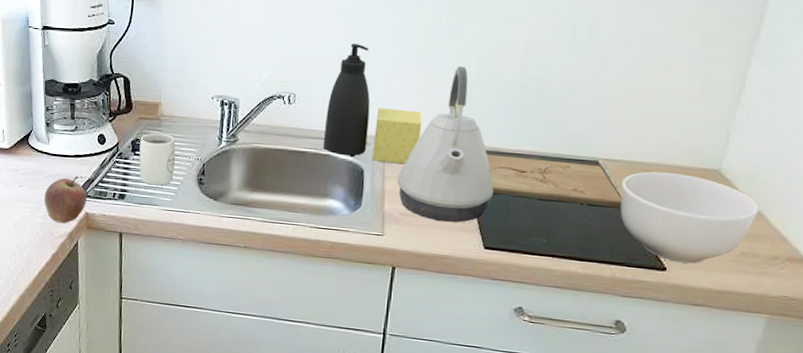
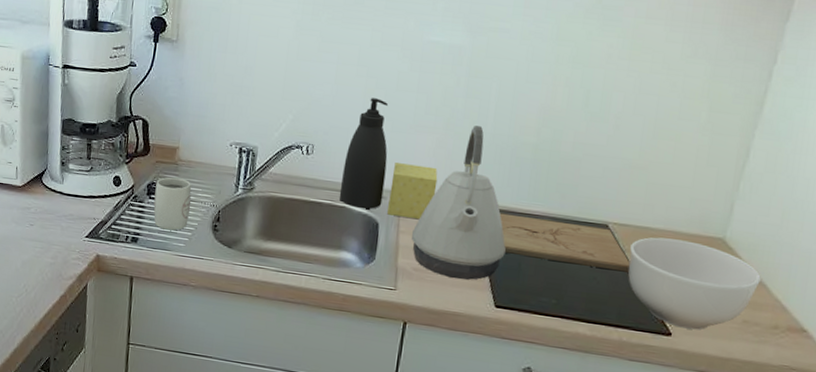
fruit: present [44,176,88,224] -> none [55,217,100,266]

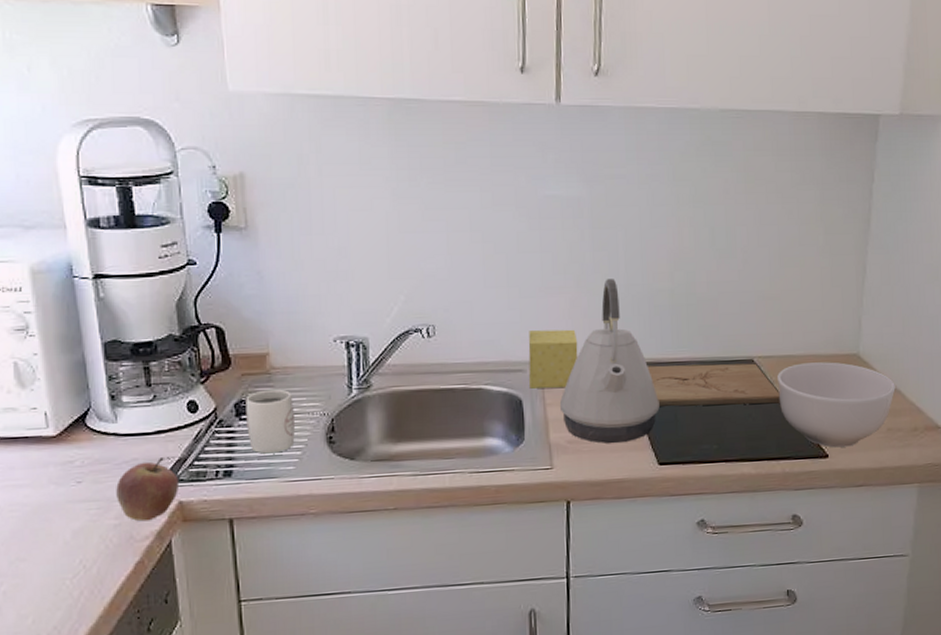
fruit: none [55,217,100,266] -> present [116,457,180,522]
soap dispenser: present [339,98,389,209] -> none [472,264,522,388]

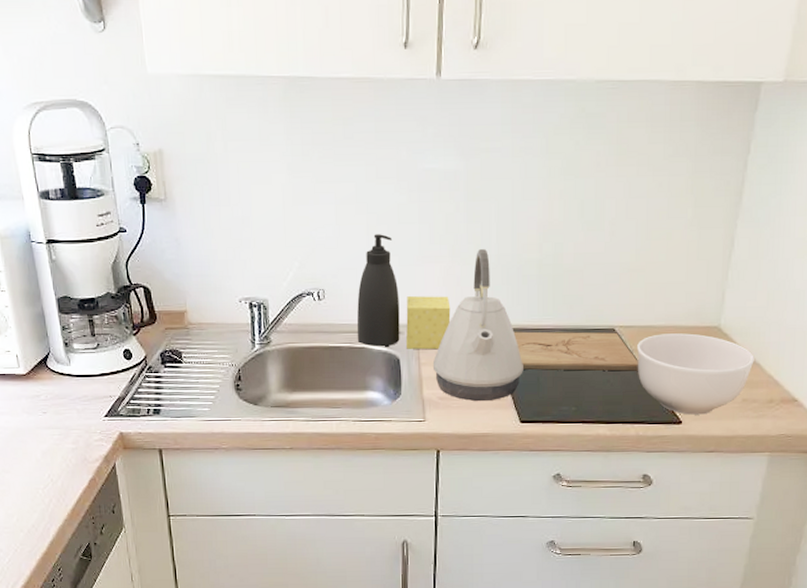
fruit: present [116,457,180,522] -> none [72,396,120,447]
mug: present [245,389,296,454] -> none [169,342,210,397]
soap dispenser: none [472,264,522,388] -> present [356,234,400,347]

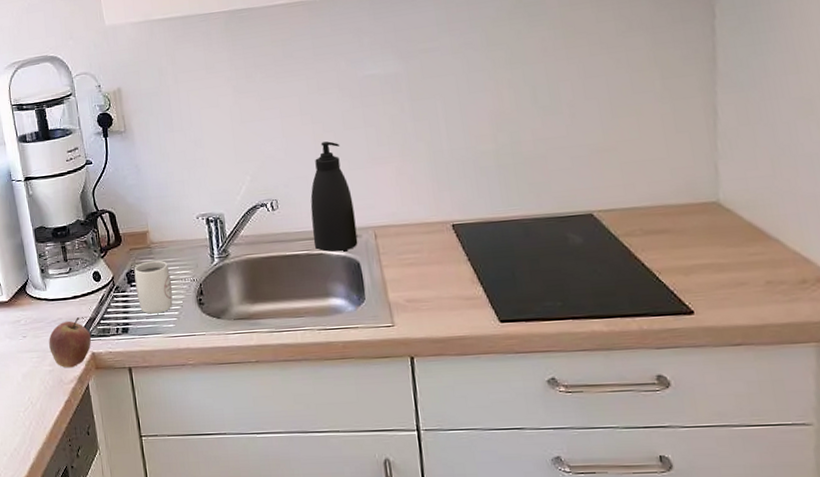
fruit: none [72,396,120,447] -> present [49,317,92,368]
mug: none [169,342,210,397] -> present [134,260,173,314]
sponge: present [406,296,451,350] -> none [360,195,409,252]
kettle: present [432,249,523,402] -> none [395,145,496,303]
cutting board: present [513,331,638,371] -> none [478,217,629,265]
bowl: present [637,333,754,415] -> none [622,211,771,304]

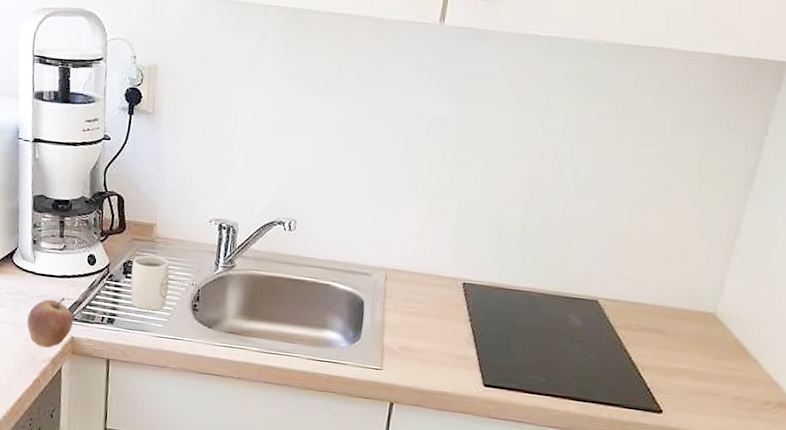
soap dispenser: present [310,141,358,253] -> none [323,171,373,287]

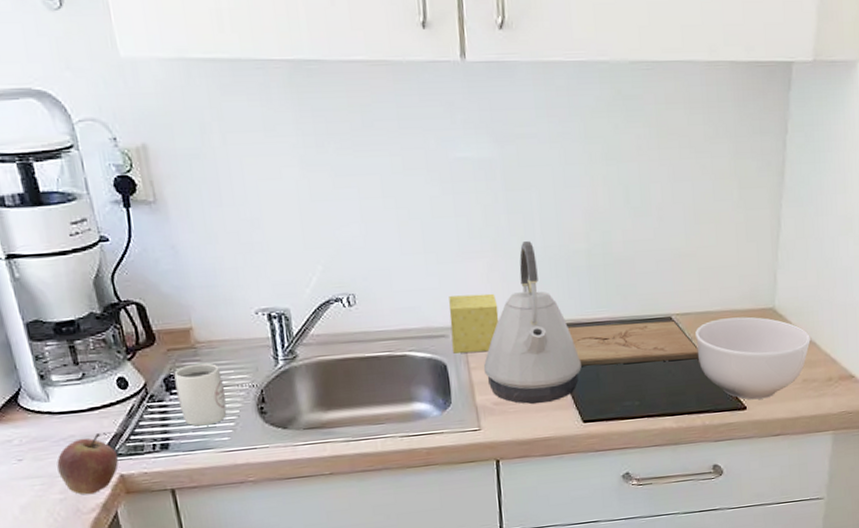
sponge: none [373,238,425,297] -> present [449,293,499,354]
kettle: none [397,199,495,359] -> present [483,241,582,405]
cutting board: none [487,289,621,349] -> present [567,320,699,366]
bowl: none [618,312,752,407] -> present [695,316,811,400]

